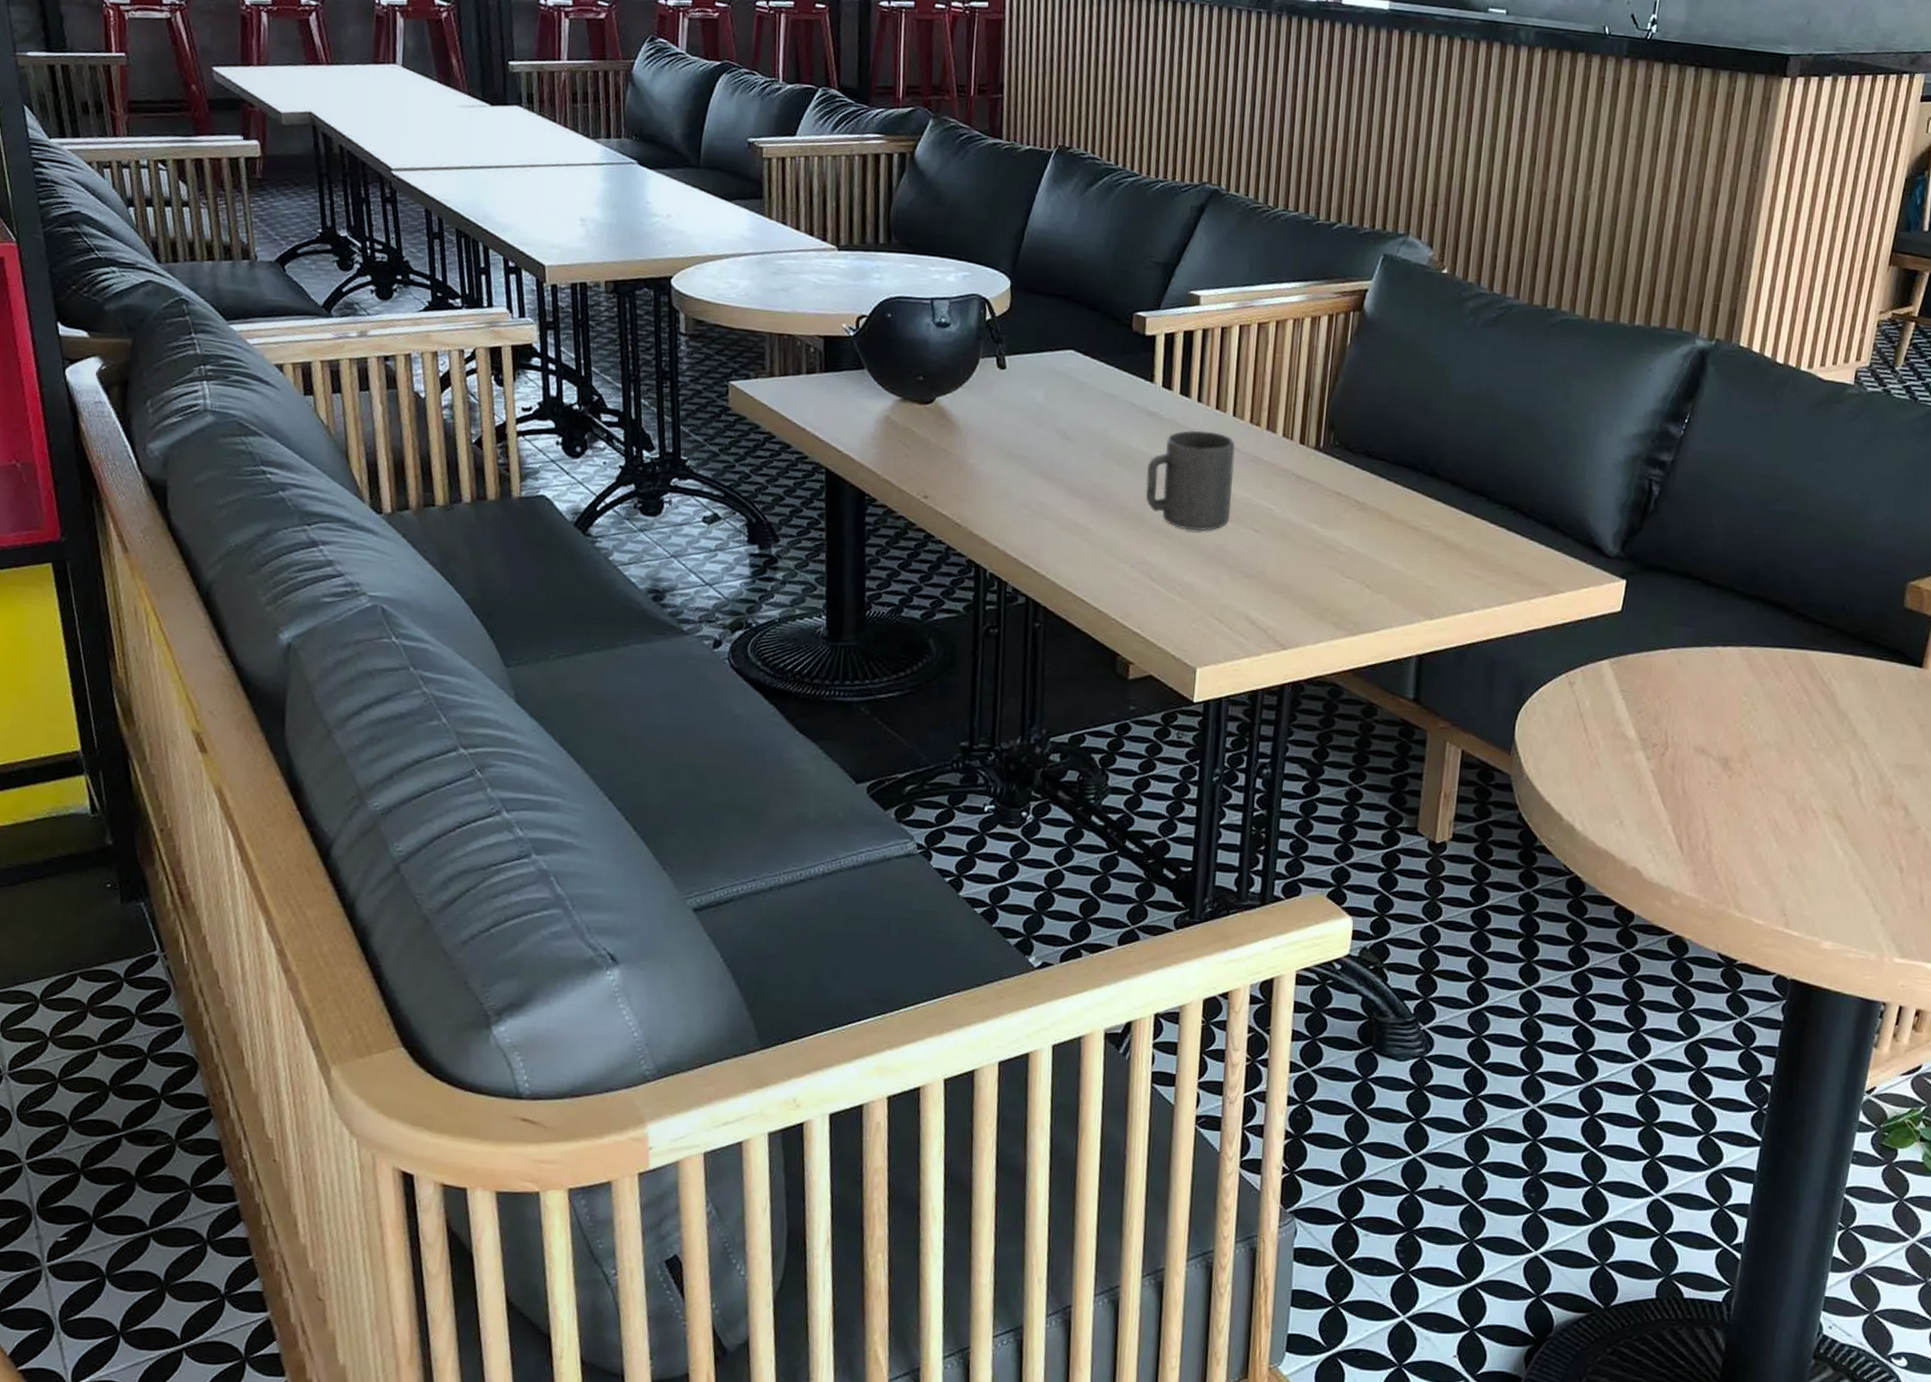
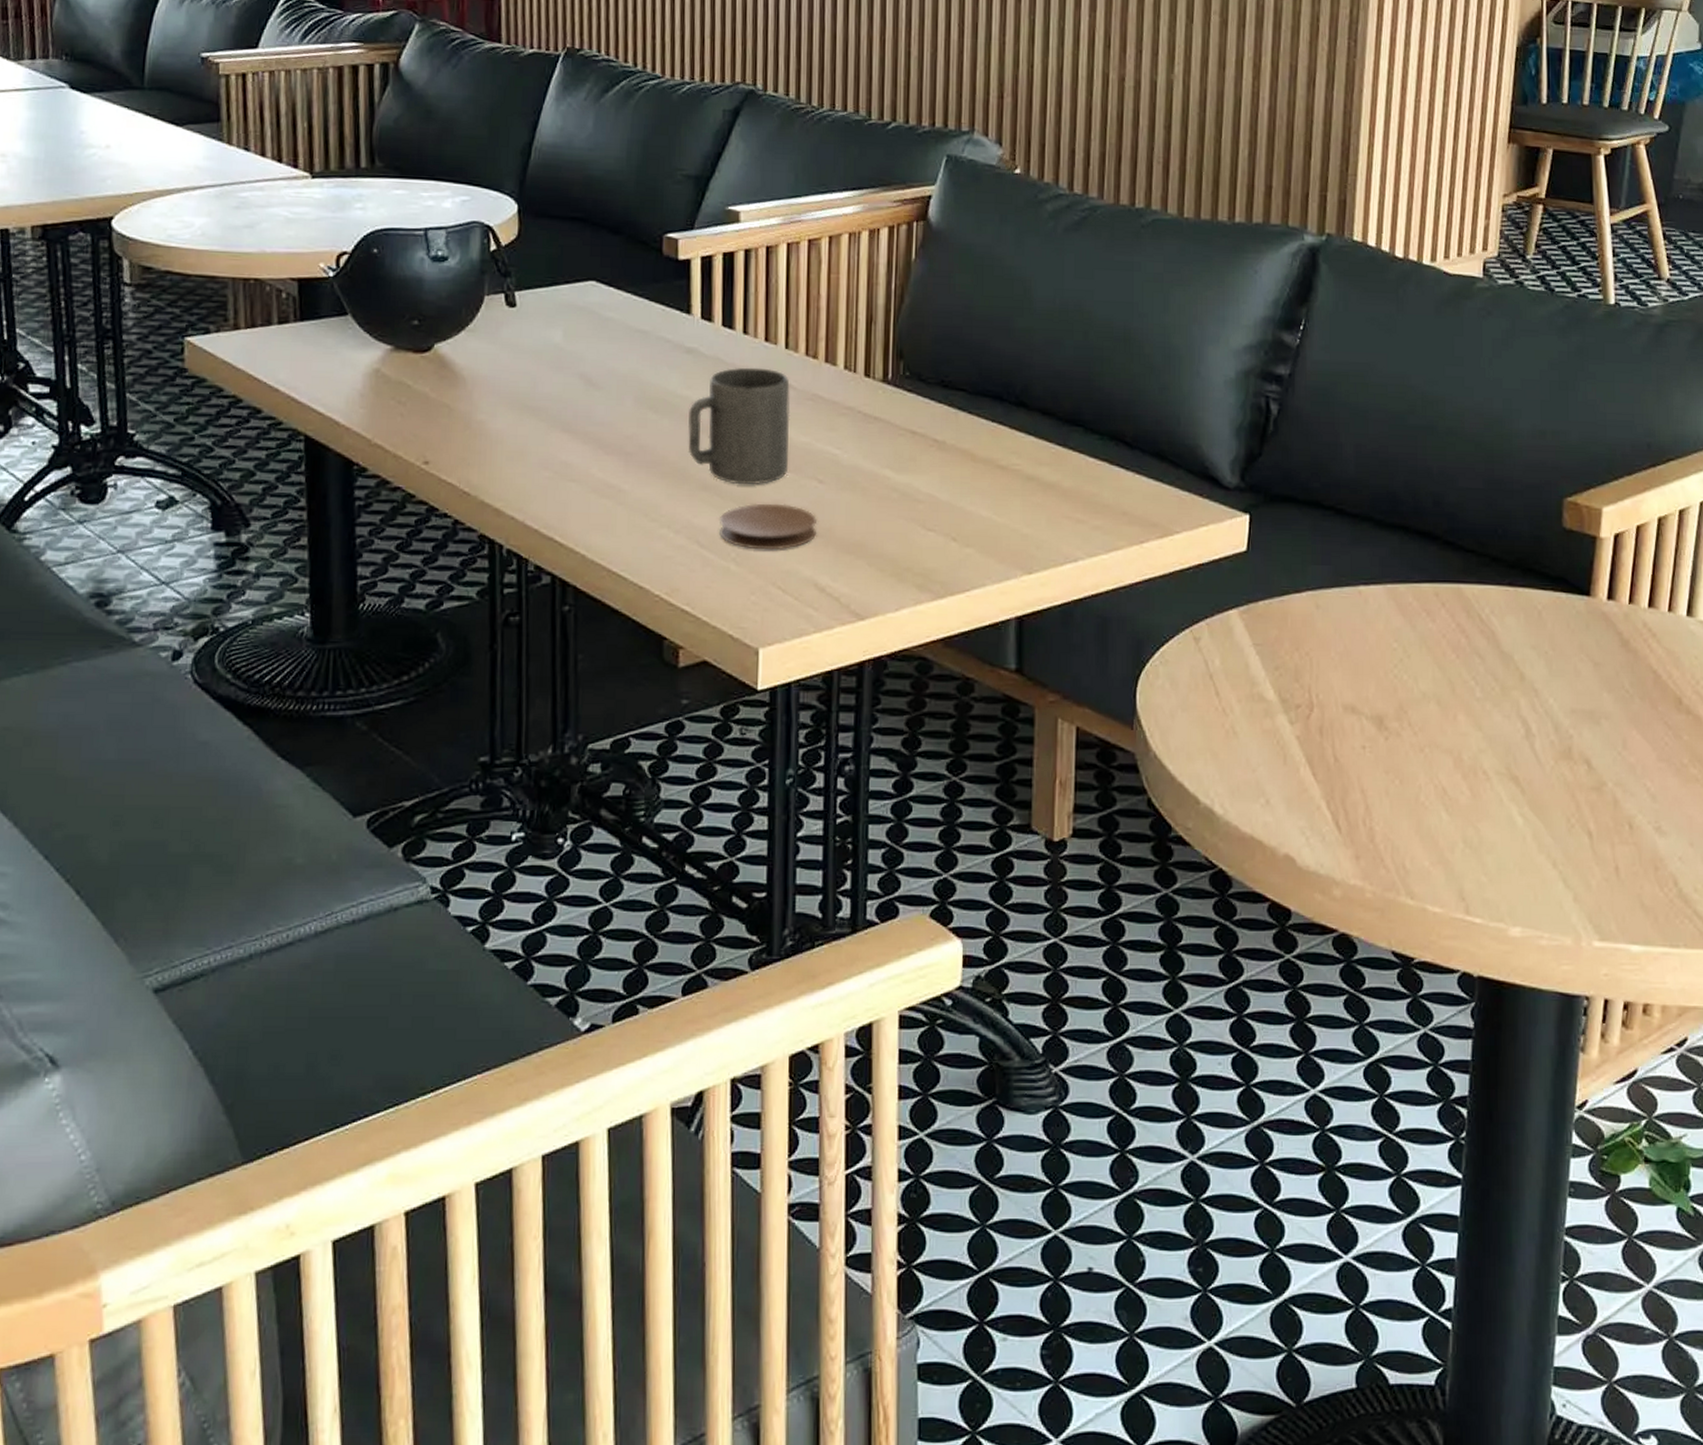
coaster: none [1168,547,1252,587] -> present [719,503,818,550]

